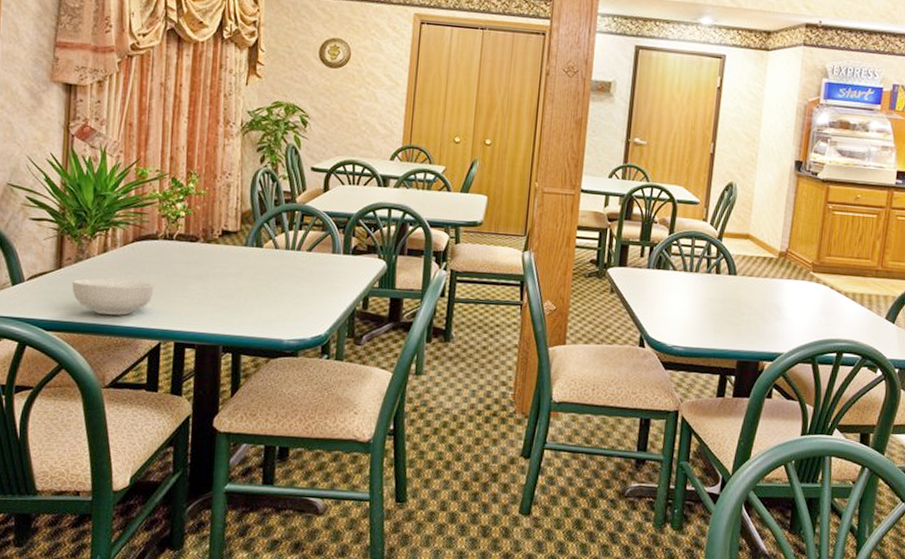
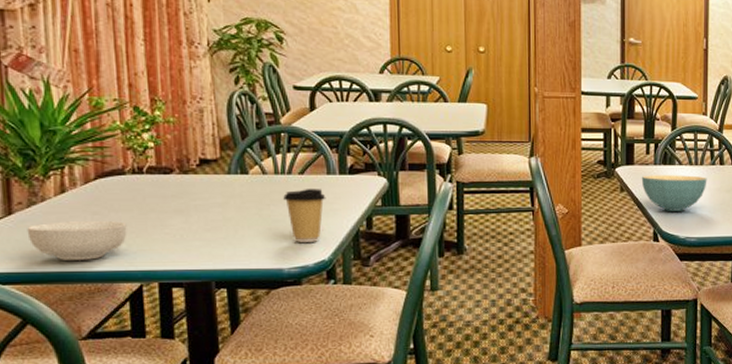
coffee cup: none [291,265,329,317] -> present [283,188,326,242]
cereal bowl: none [632,278,701,318] -> present [641,175,707,211]

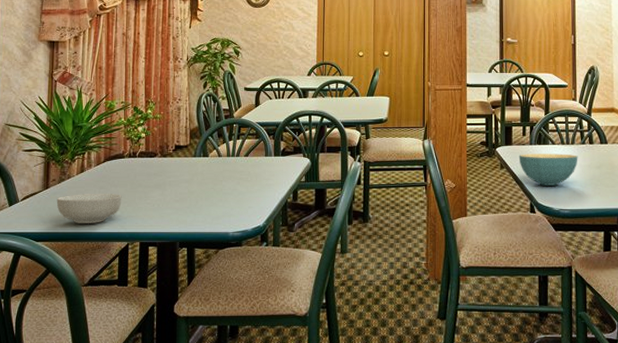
coffee cup: present [283,188,326,242] -> none [232,167,264,211]

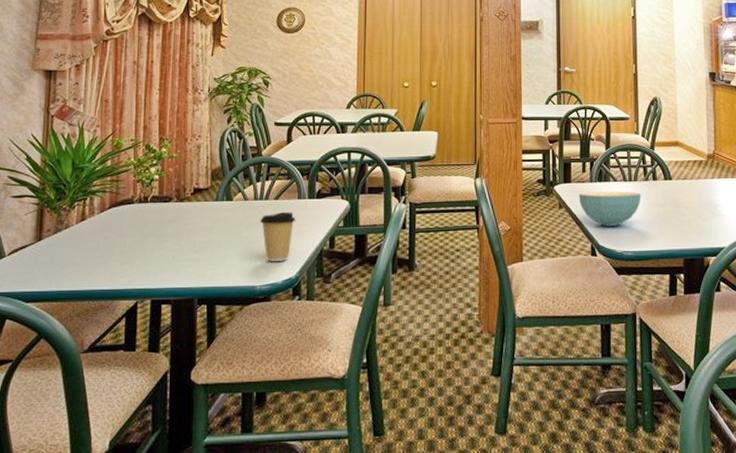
cereal bowl: present [56,194,122,223] -> none [51,245,130,280]
coffee cup: none [232,167,264,211] -> present [260,211,296,261]

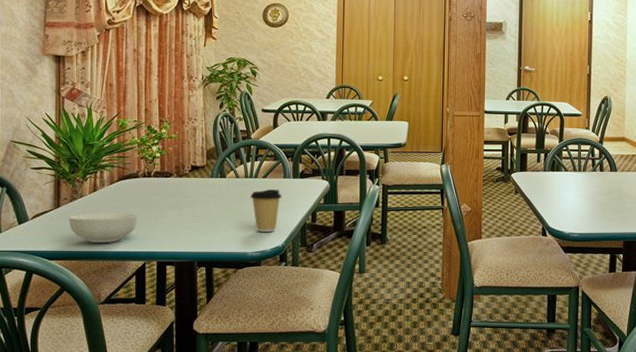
cereal bowl: none [51,245,130,280] -> present [69,213,137,243]
cereal bowl: present [578,191,641,226] -> none [532,180,589,211]

